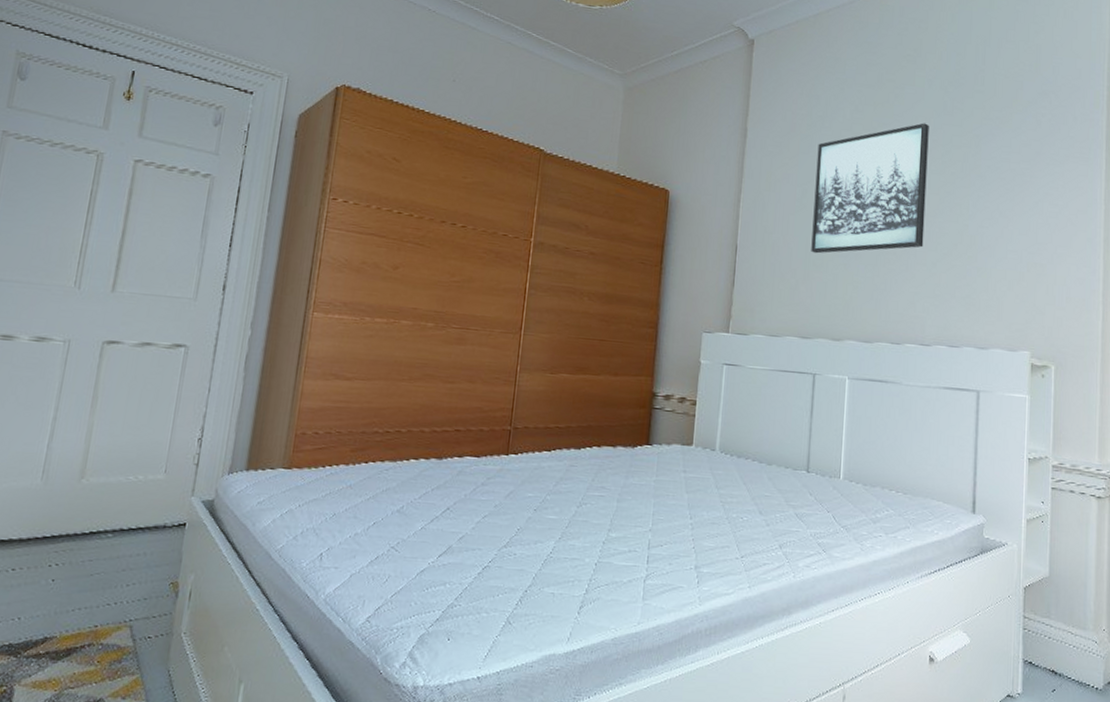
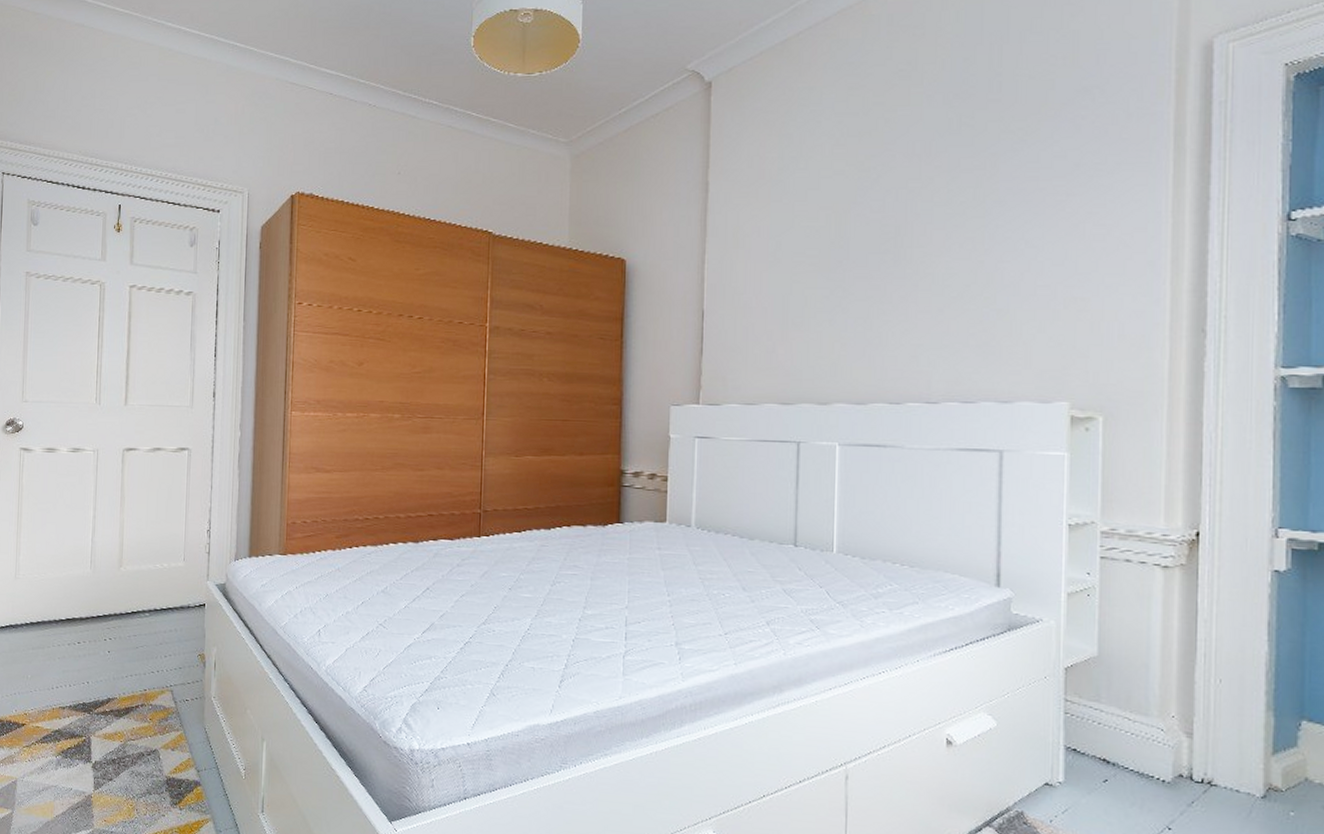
wall art: present [811,123,929,254] -> none [789,148,930,311]

